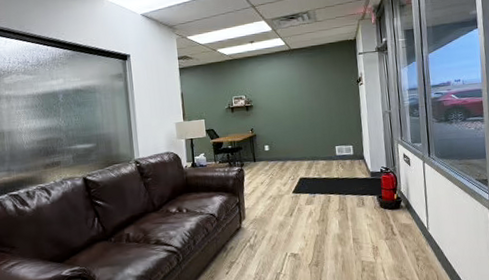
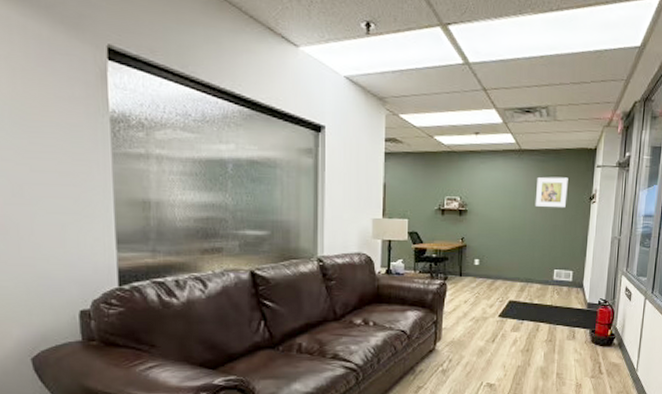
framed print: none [308,66,337,94] -> present [534,177,568,207]

